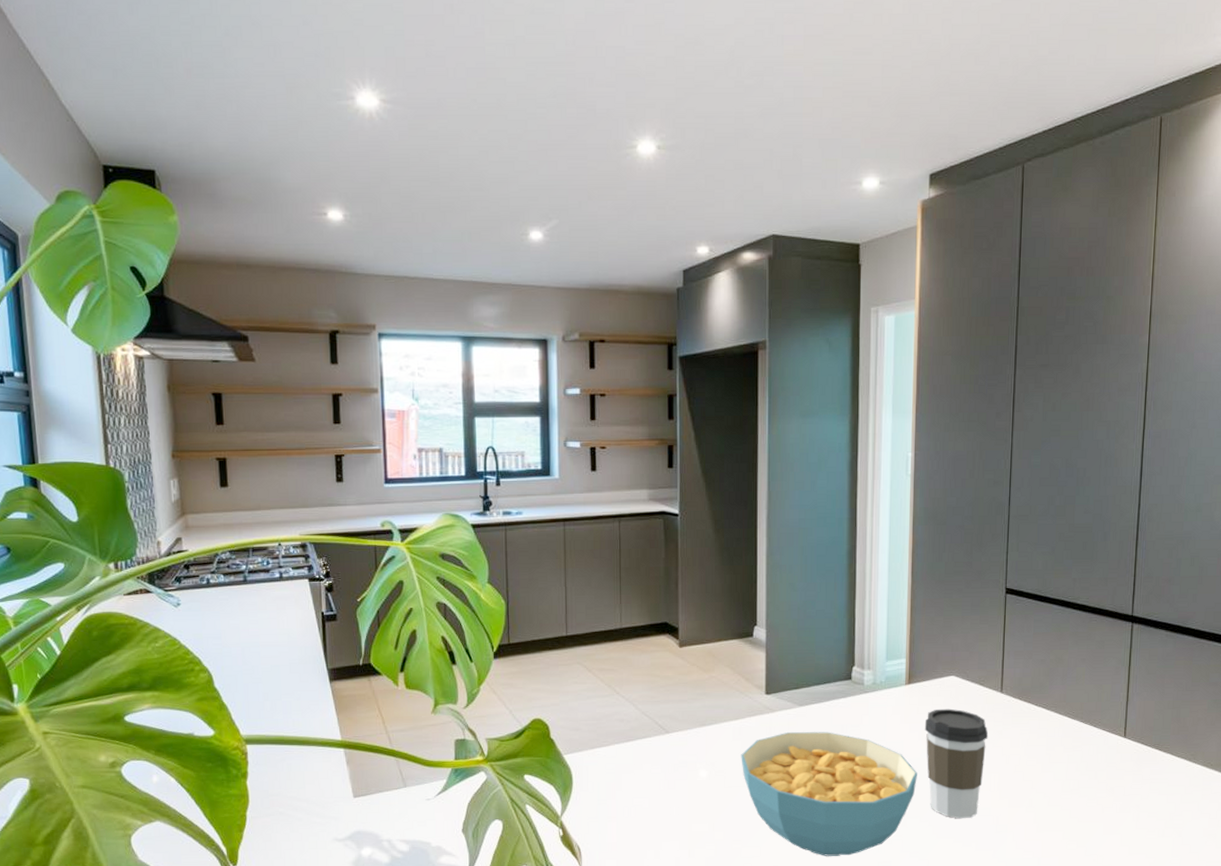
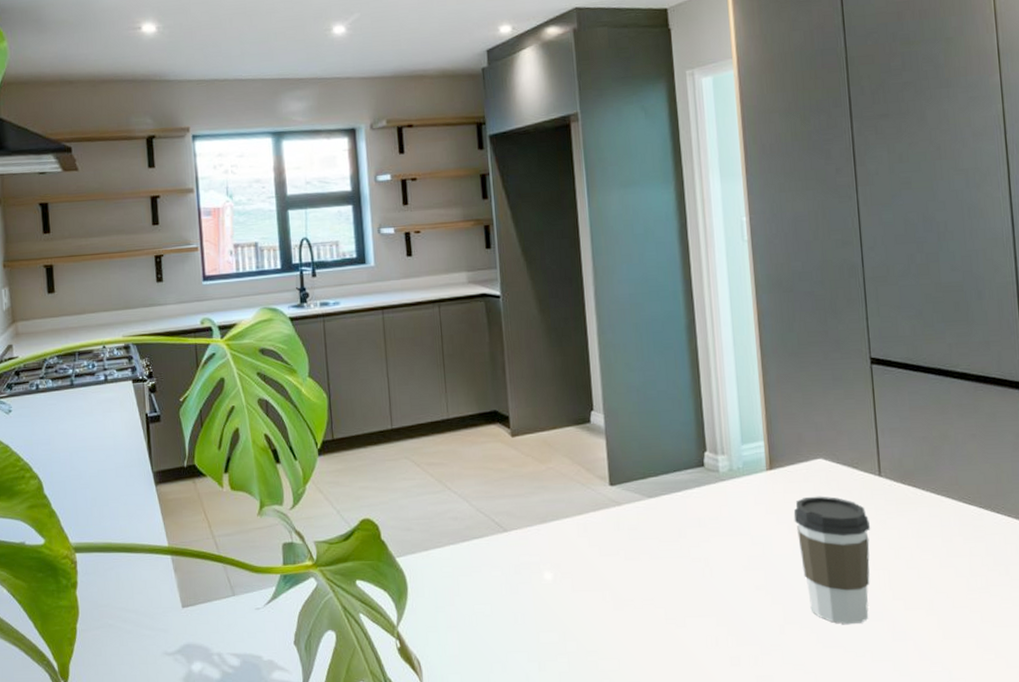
cereal bowl: present [741,732,917,856] -> none [588,526,792,670]

